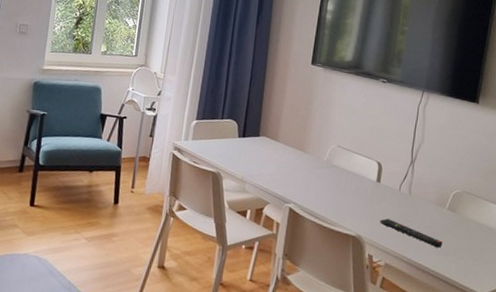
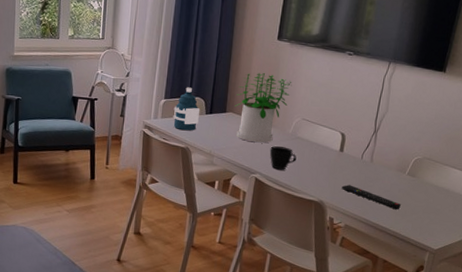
water bottle: none [204,108,233,155] -> present [173,87,200,131]
potted plant: none [268,97,327,171] -> present [235,73,292,143]
cup: none [304,174,333,200] -> present [269,146,297,170]

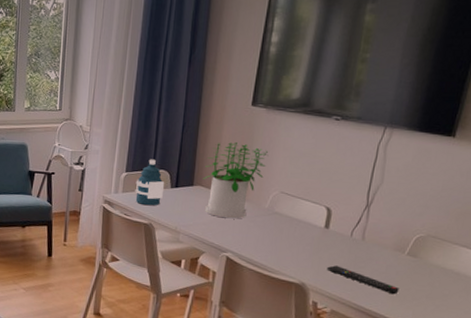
cup: present [269,146,297,170] -> none [242,222,274,249]

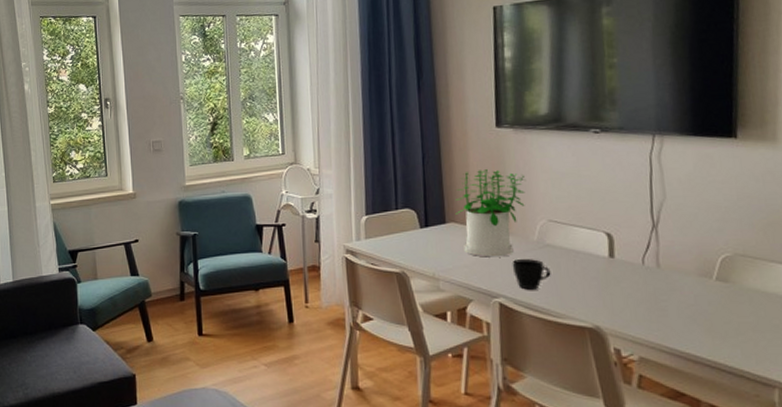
water bottle: present [135,159,165,206] -> none [379,197,413,252]
cup: none [242,222,274,249] -> present [512,259,551,290]
remote control: present [326,265,399,295] -> none [622,301,717,331]

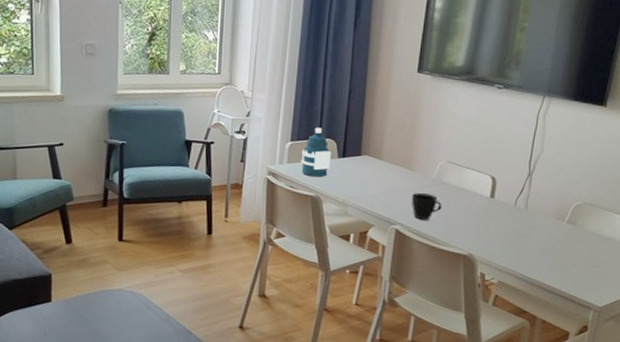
water bottle: none [379,197,413,252] -> present [300,127,332,177]
potted plant: present [455,169,526,257] -> none [371,110,435,190]

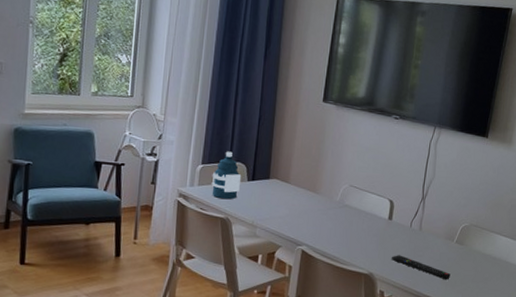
cup: present [411,193,442,220] -> none [316,215,345,241]
remote control: none [493,235,561,263] -> present [391,255,451,280]

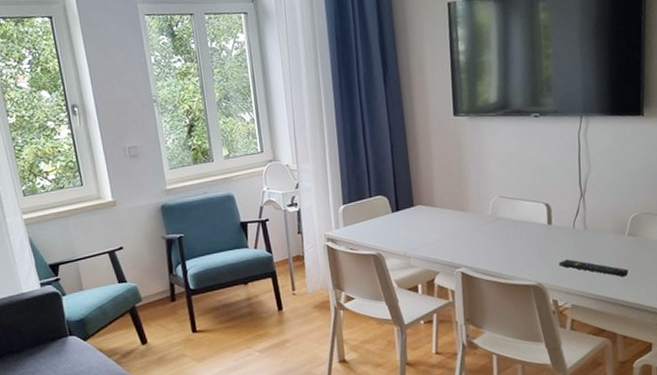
water bottle: present [211,151,242,200] -> none [355,186,386,236]

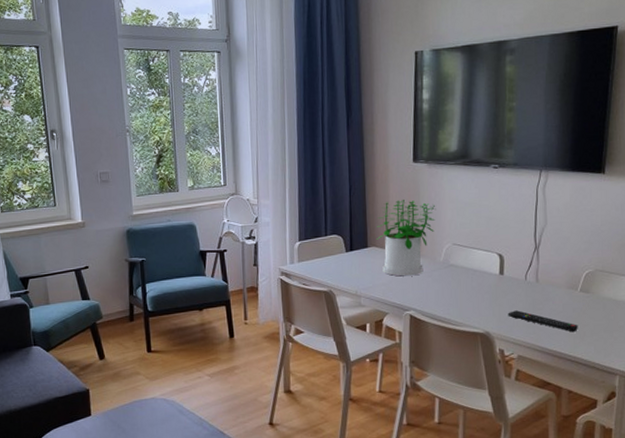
potted plant: none [422,155,480,234] -> present [376,200,436,277]

